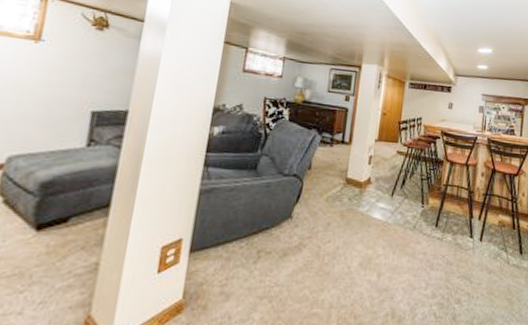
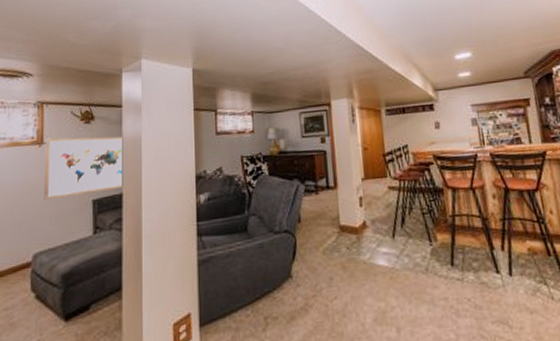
wall art: none [31,35,138,105] -> present [44,136,125,201]

